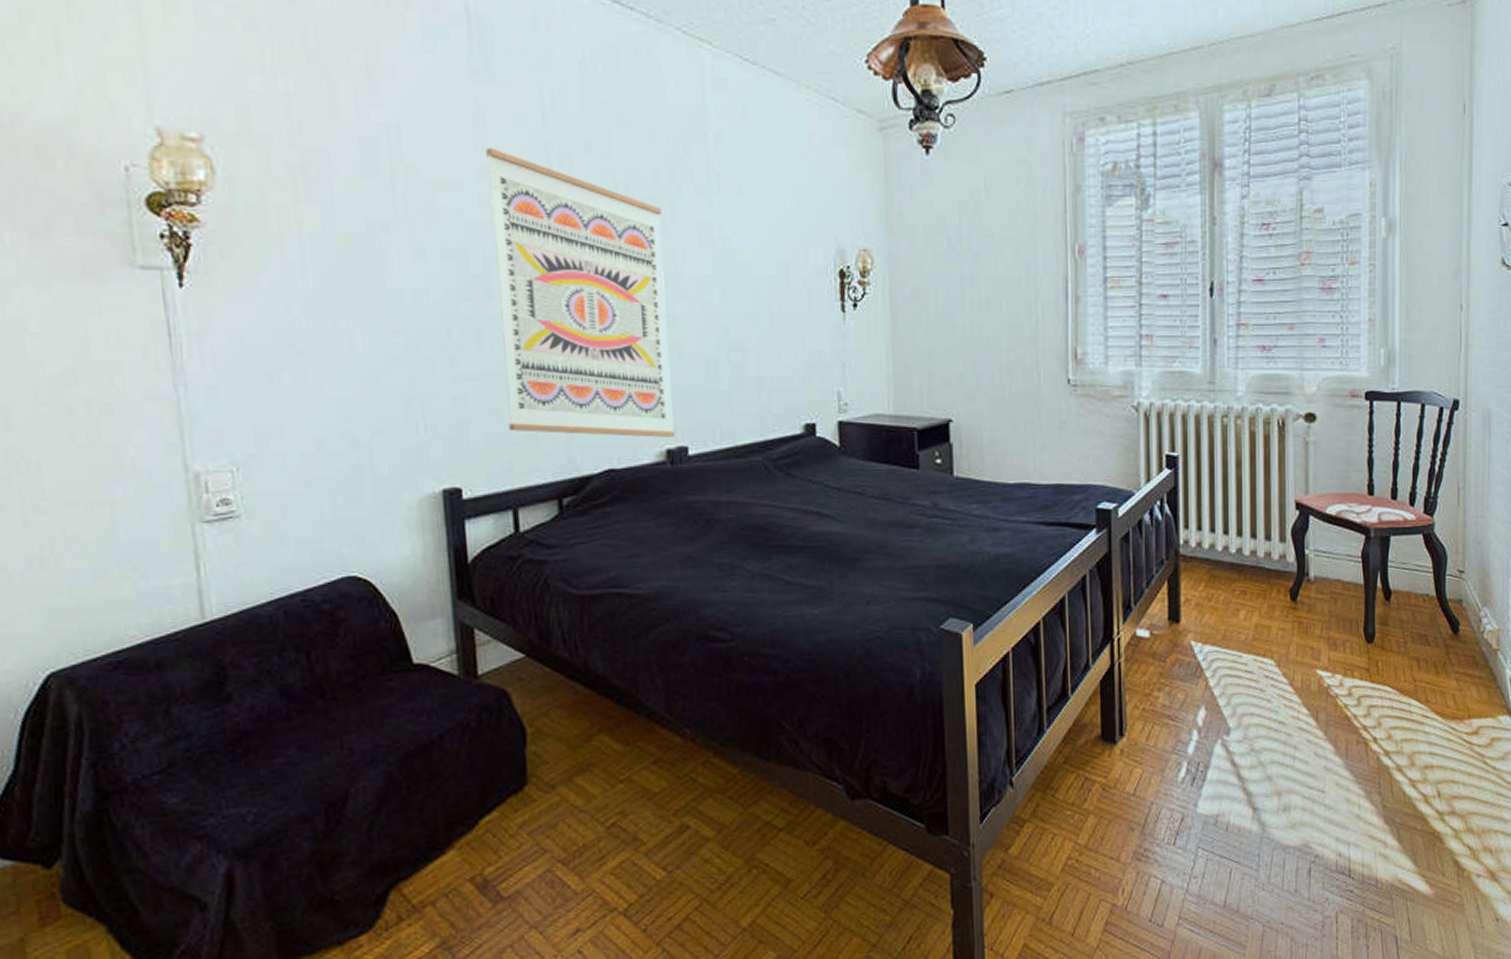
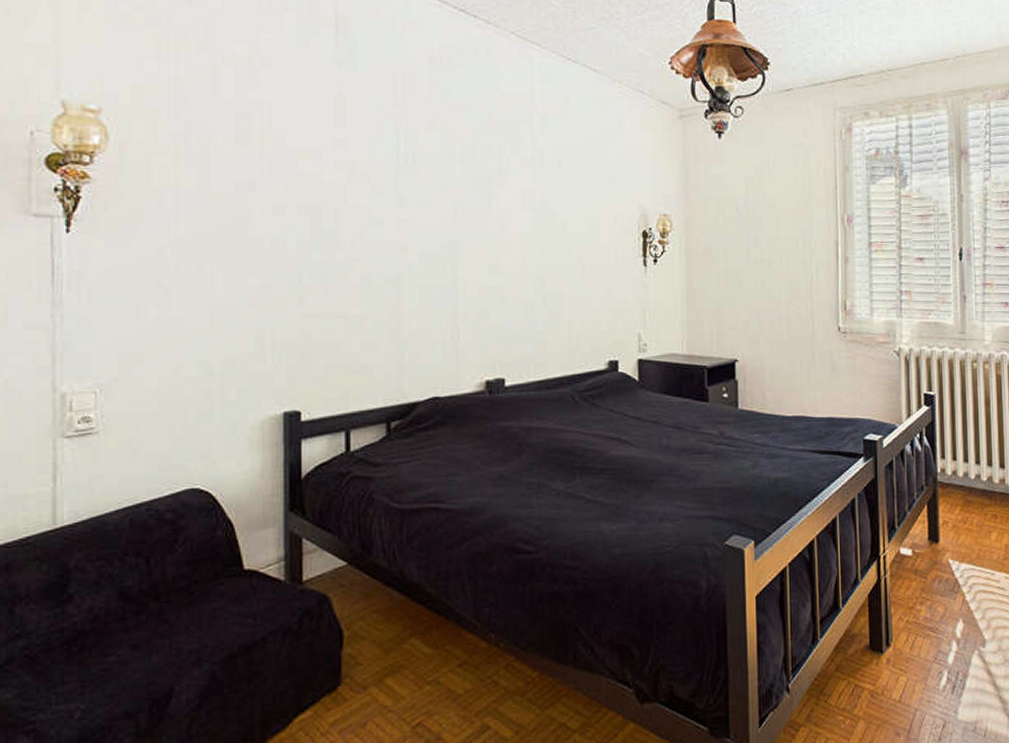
wall art: present [485,147,676,437] -> none [343,123,494,370]

